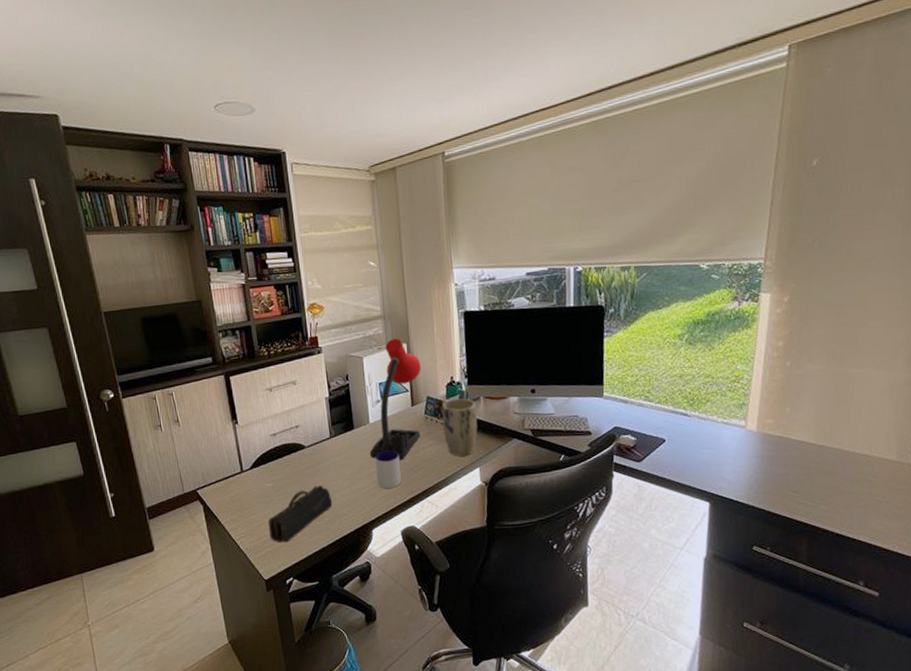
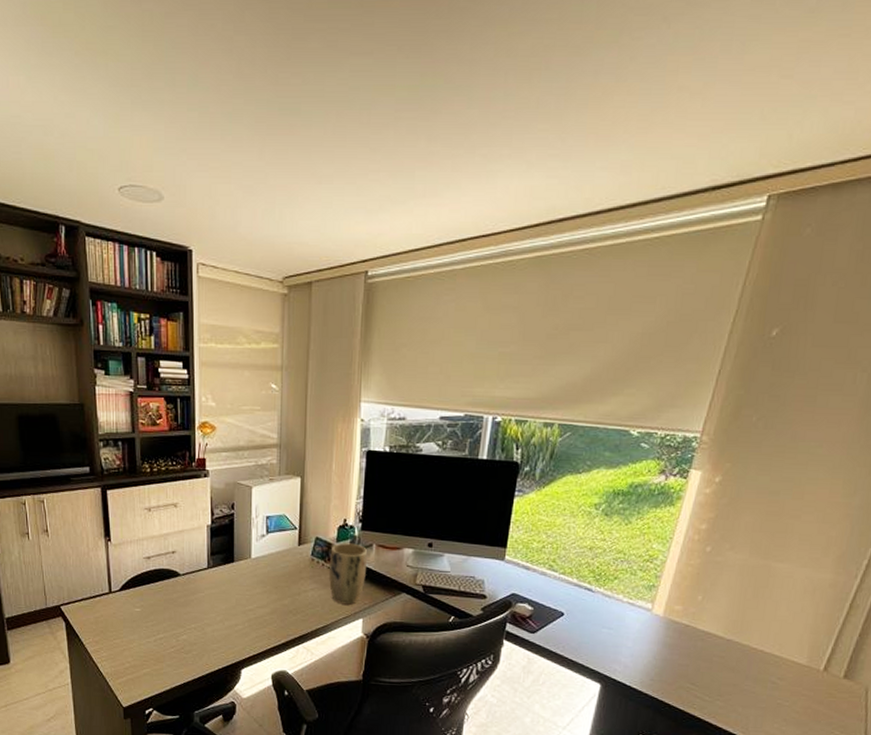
pencil case: present [268,485,333,543] -> none [132,617,203,672]
desk lamp: present [370,338,421,461] -> none [249,471,313,601]
mug: present [375,450,401,489] -> none [252,589,279,629]

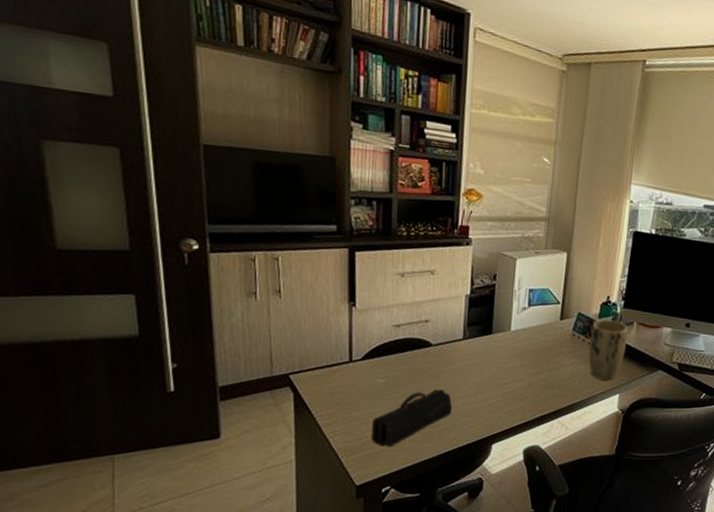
pencil case: none [132,617,203,672] -> present [371,389,453,447]

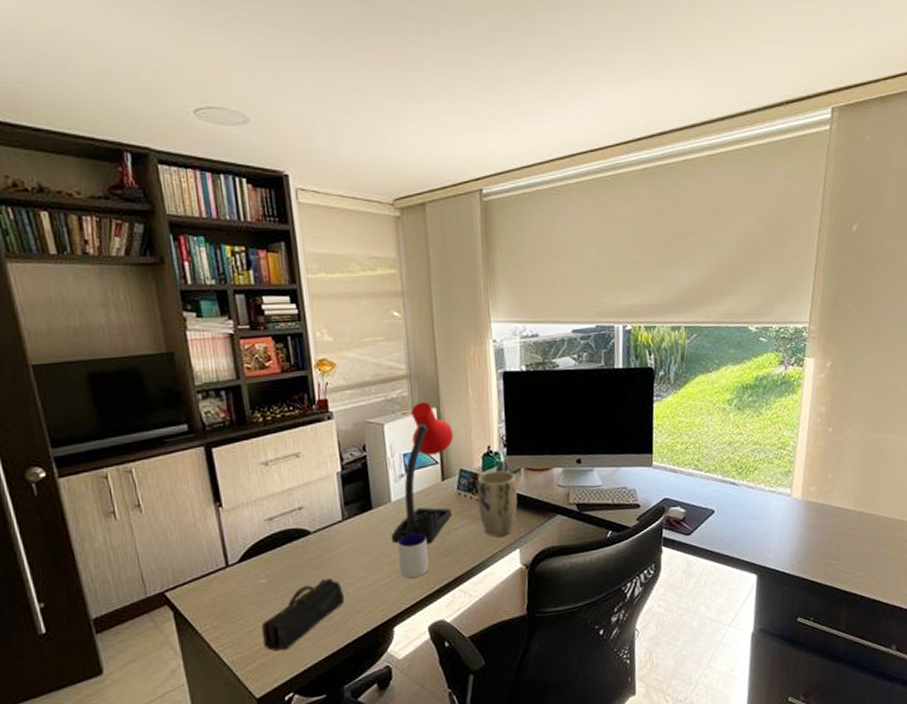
desk lamp: none [505,245,579,375] -> present [392,402,453,545]
mug: none [507,362,537,403] -> present [398,532,429,578]

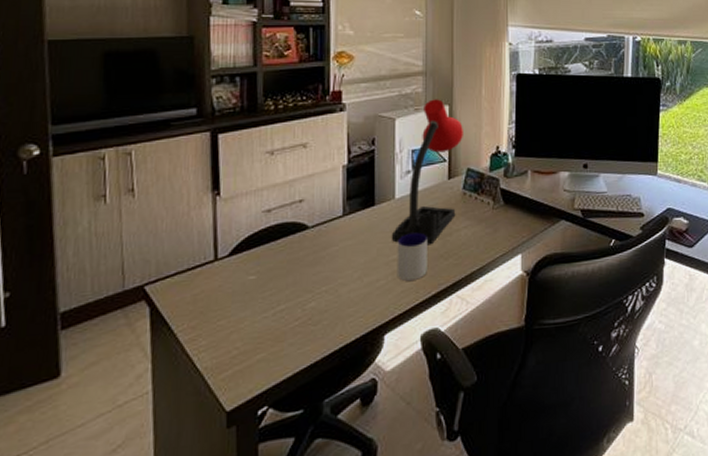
pencil case: present [261,578,345,652] -> none [242,278,336,358]
plant pot: present [477,470,518,537] -> none [483,171,523,241]

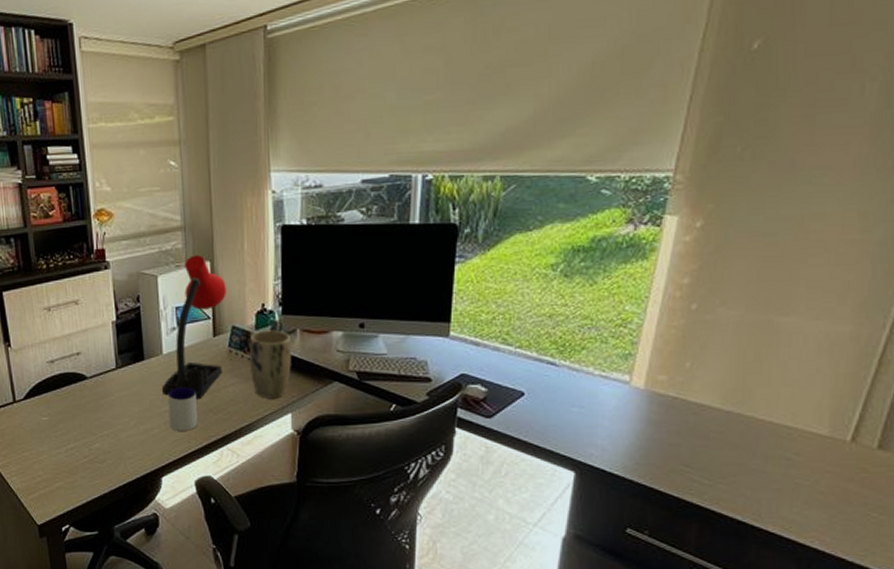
plant pot: none [483,171,523,241] -> present [249,330,292,399]

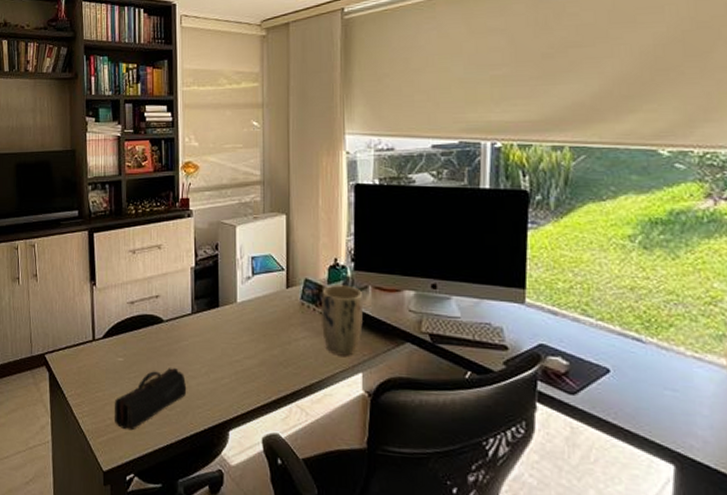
pencil case: none [42,423,117,485] -> present [114,368,187,431]
desk lamp: present [162,255,226,400] -> none [235,208,300,351]
mug: present [168,387,198,431] -> none [239,337,267,383]

